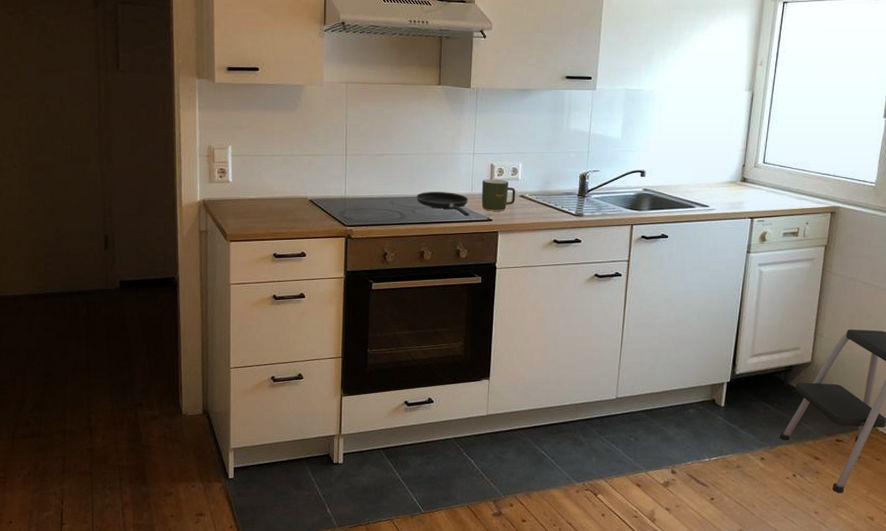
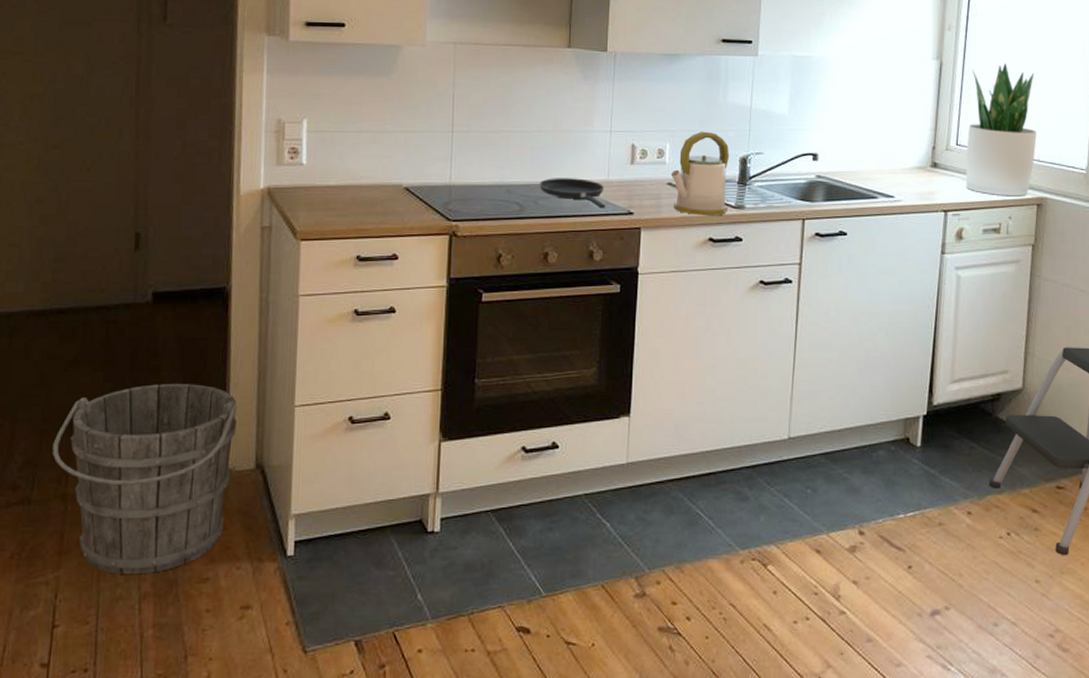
bucket: none [53,350,188,489] -> present [52,384,238,575]
mug: present [481,179,516,211] -> none [620,162,663,202]
kettle: none [522,153,572,222] -> present [670,131,730,216]
planter: none [769,93,834,206] -> present [965,63,1037,197]

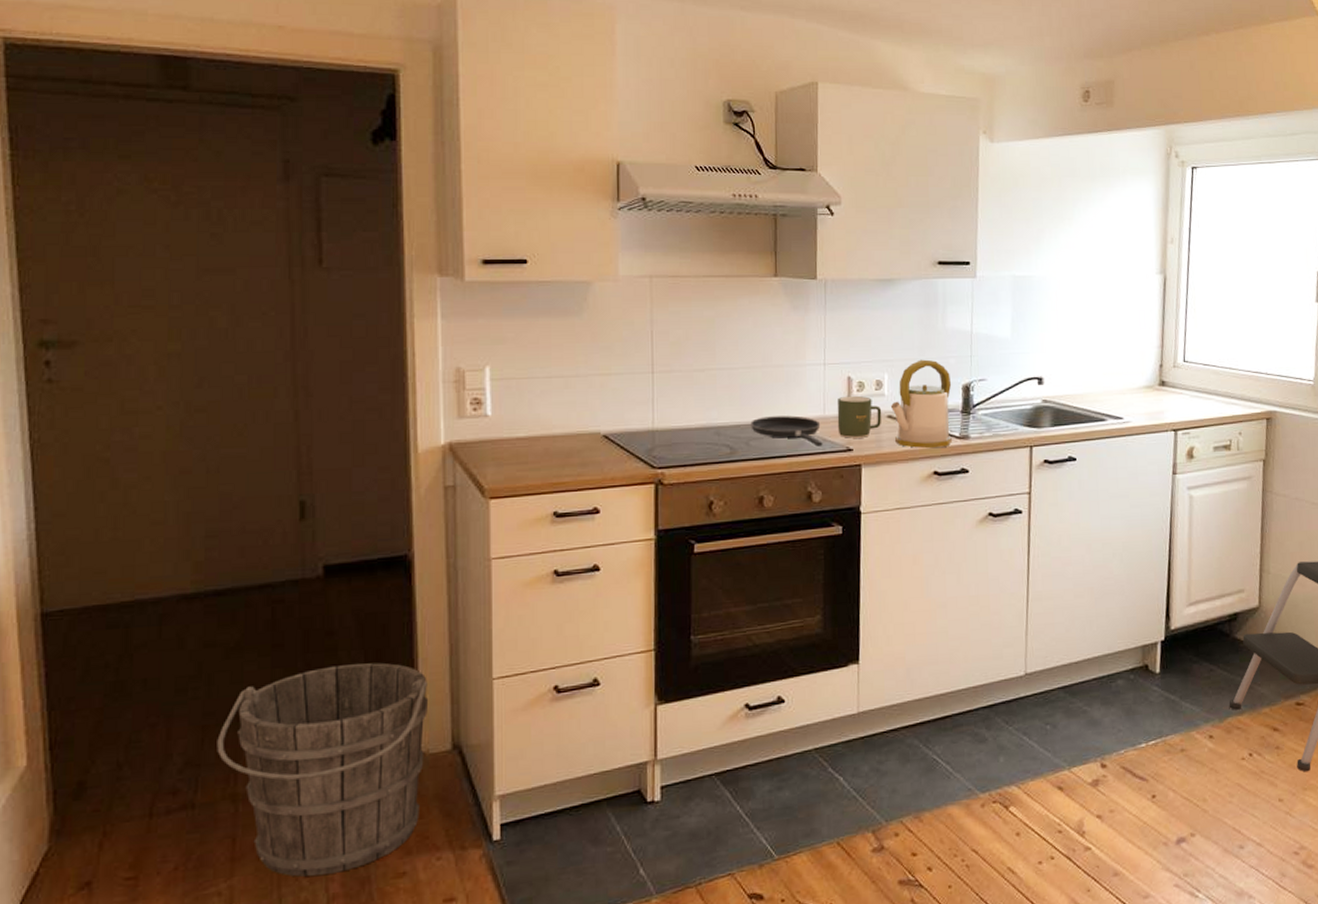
mug: none [620,162,663,202] -> present [837,395,882,438]
planter: present [965,63,1037,197] -> none [1193,275,1264,412]

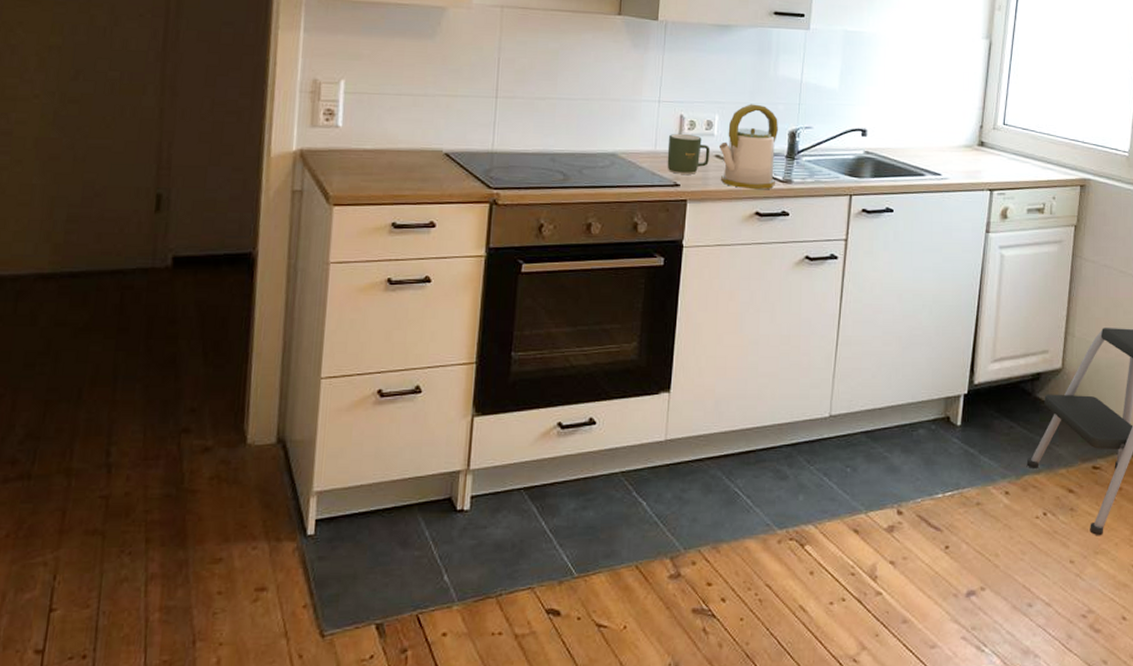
bucket: present [217,662,429,877] -> none [56,353,260,555]
frying pan: present [750,415,823,447] -> none [584,147,652,180]

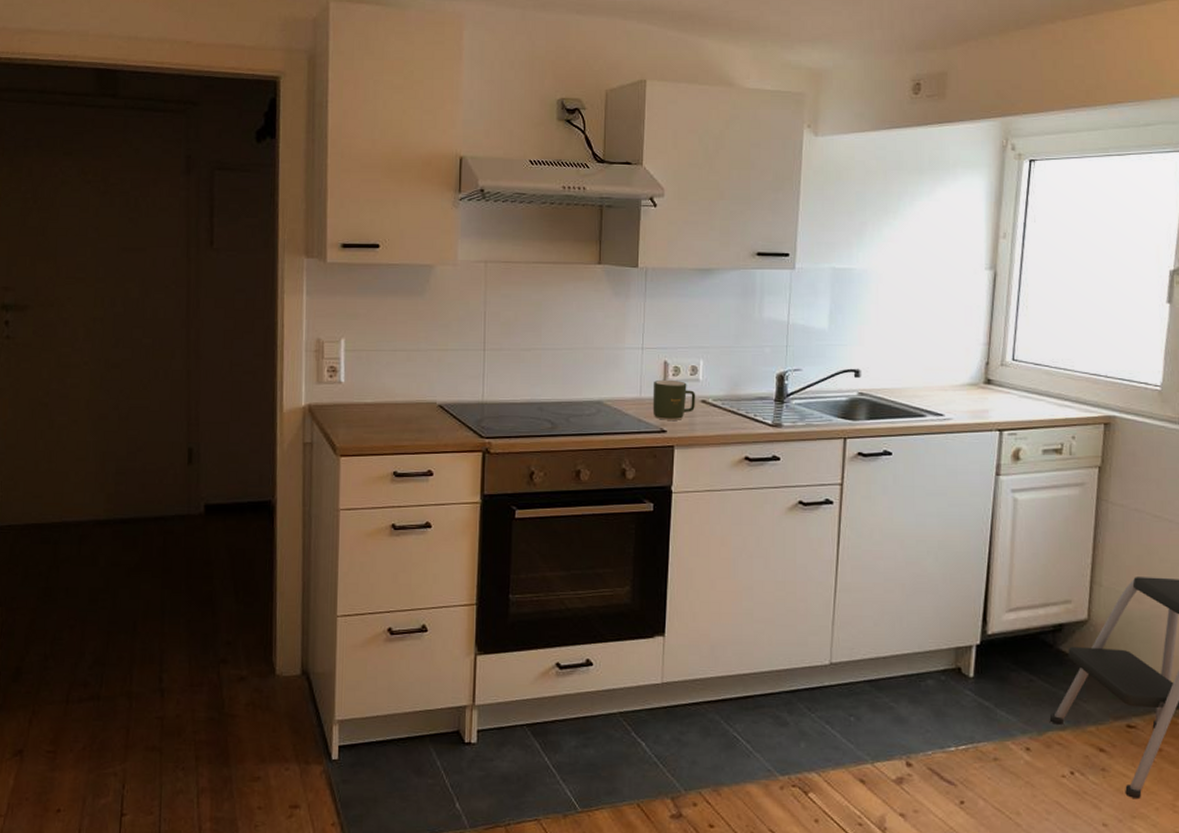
kettle: present [718,104,779,190] -> none [704,347,766,435]

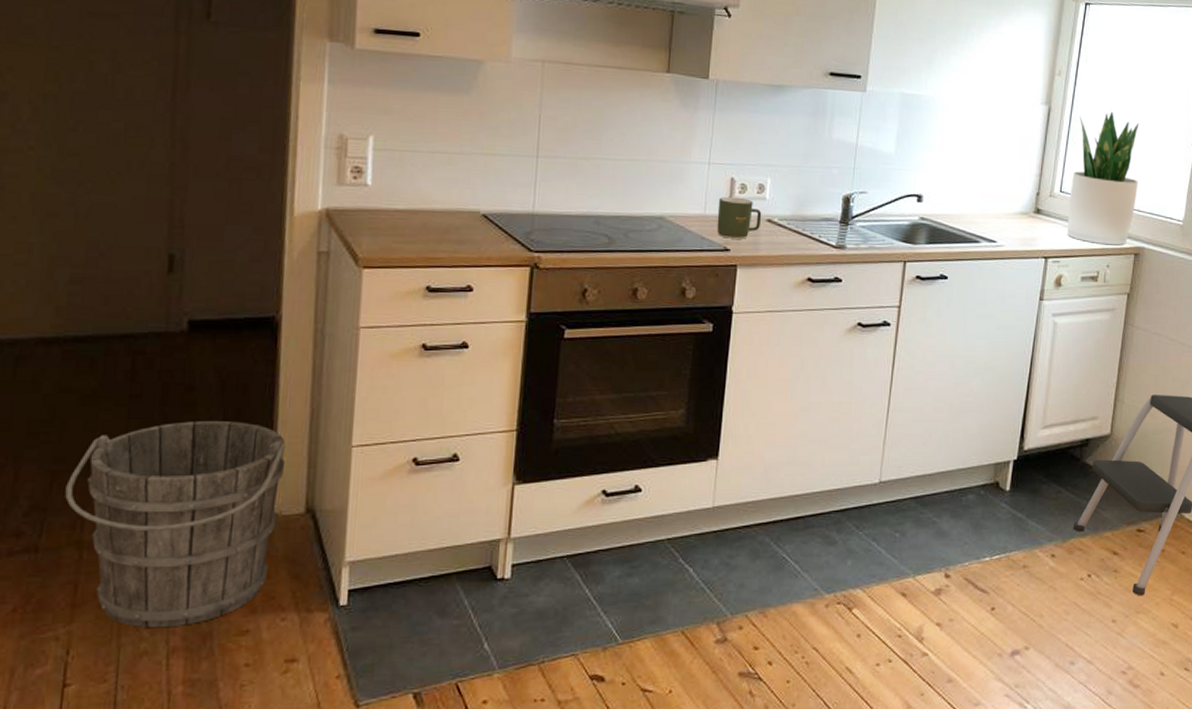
bucket: none [118,592,284,771] -> present [65,421,286,628]
planter: none [1022,272,1104,415] -> present [1066,112,1139,246]

